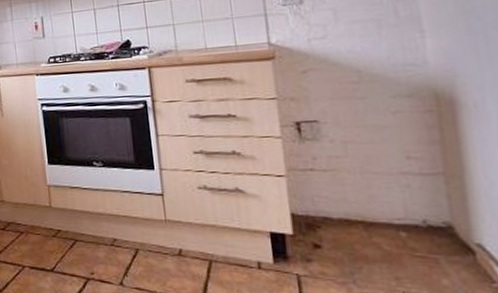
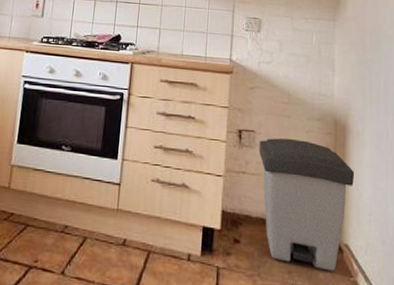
trash can: none [326,123,479,276] -> present [259,138,355,271]

